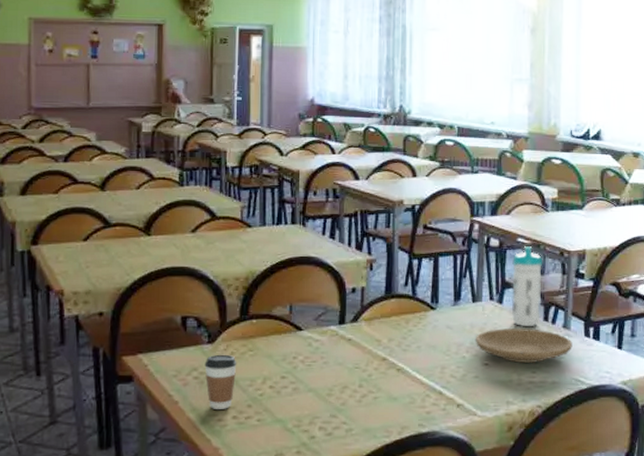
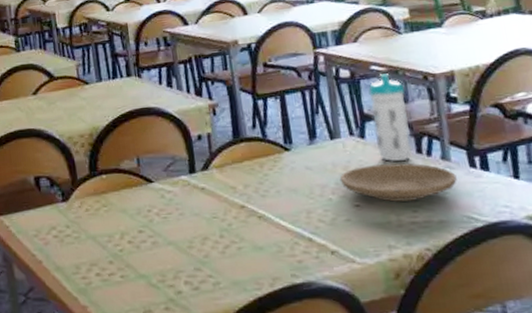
coffee cup: present [204,354,237,409] -> none [62,211,94,267]

